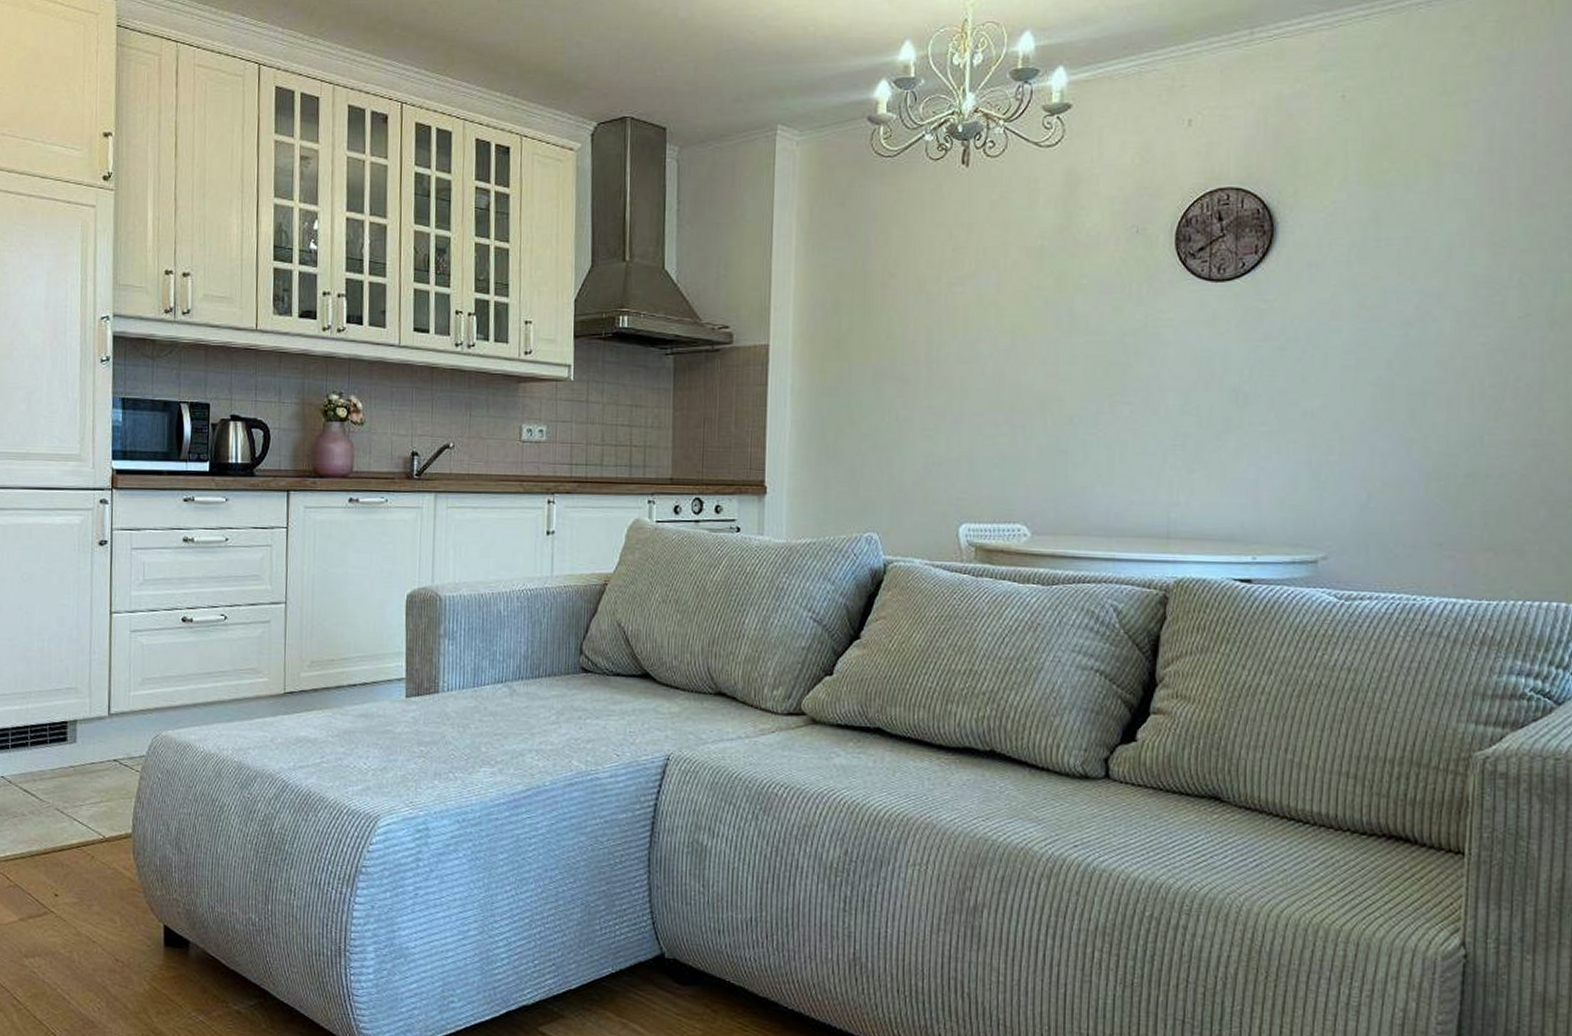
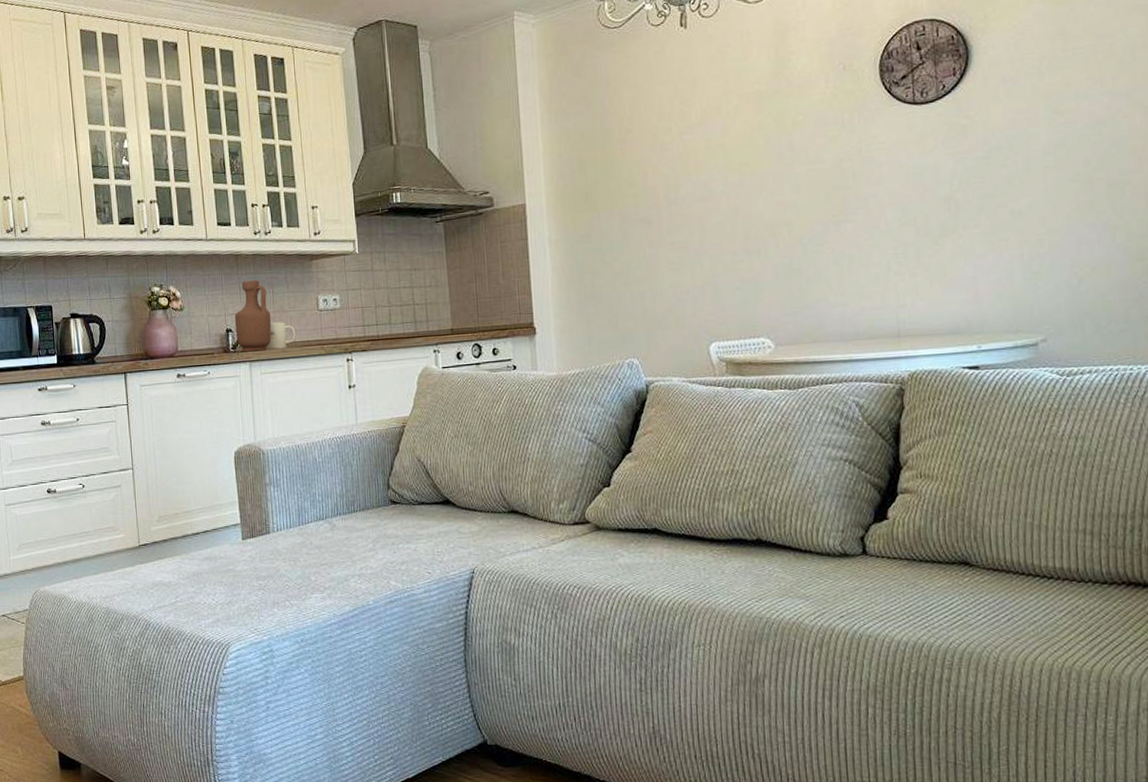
ceramic jug: none [422,399,466,482] -> present [234,280,272,352]
mug: none [456,450,492,481] -> present [266,322,296,350]

